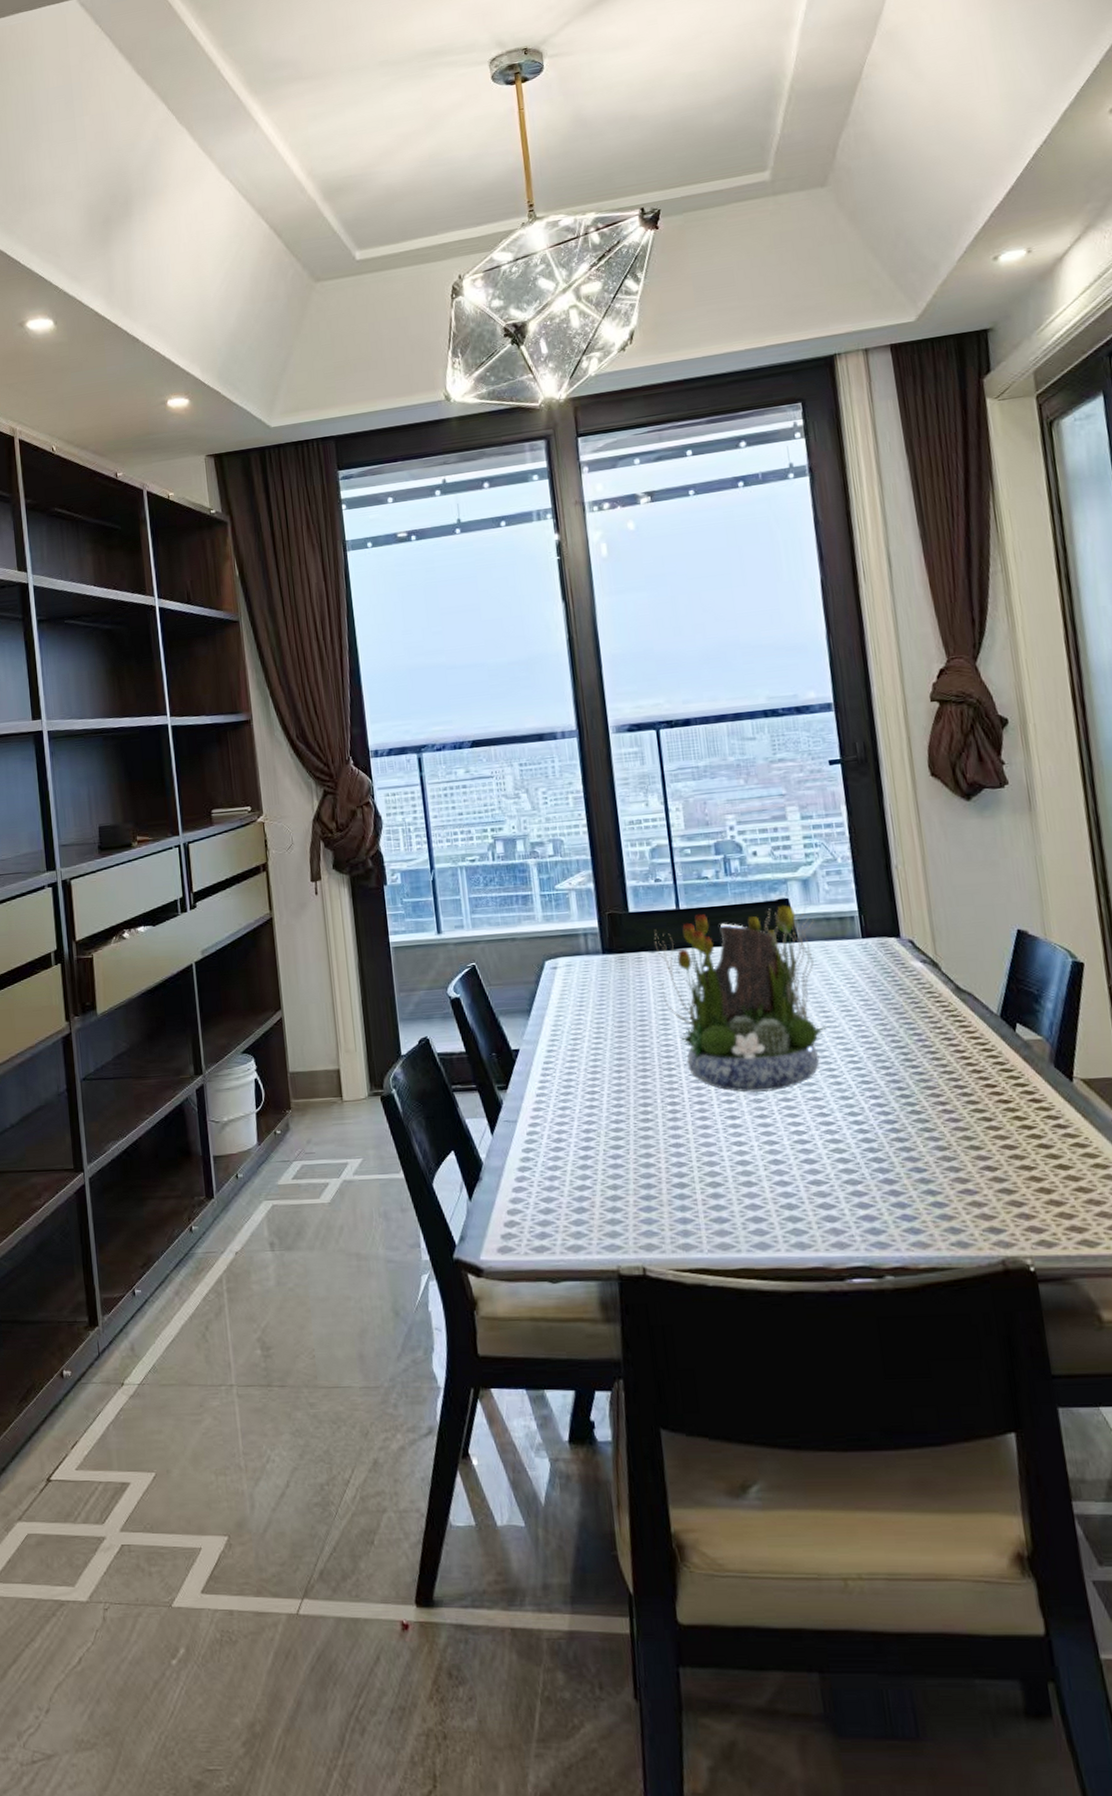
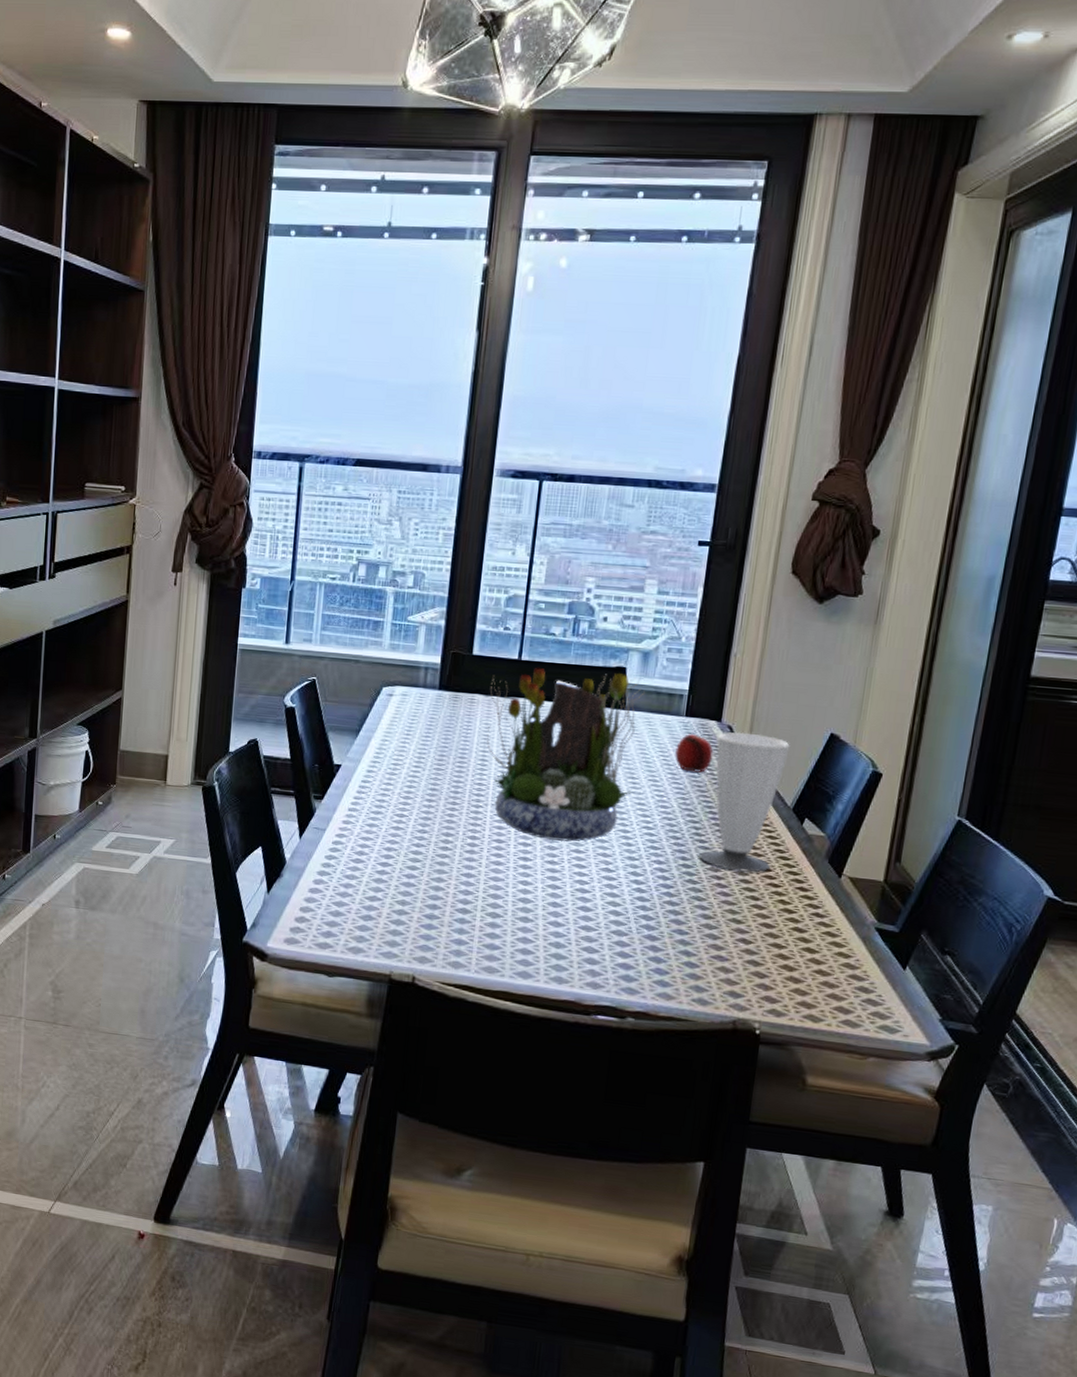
fruit: none [860,955,902,995] -> present [675,734,714,773]
cup: none [900,943,994,1093] -> present [699,732,790,873]

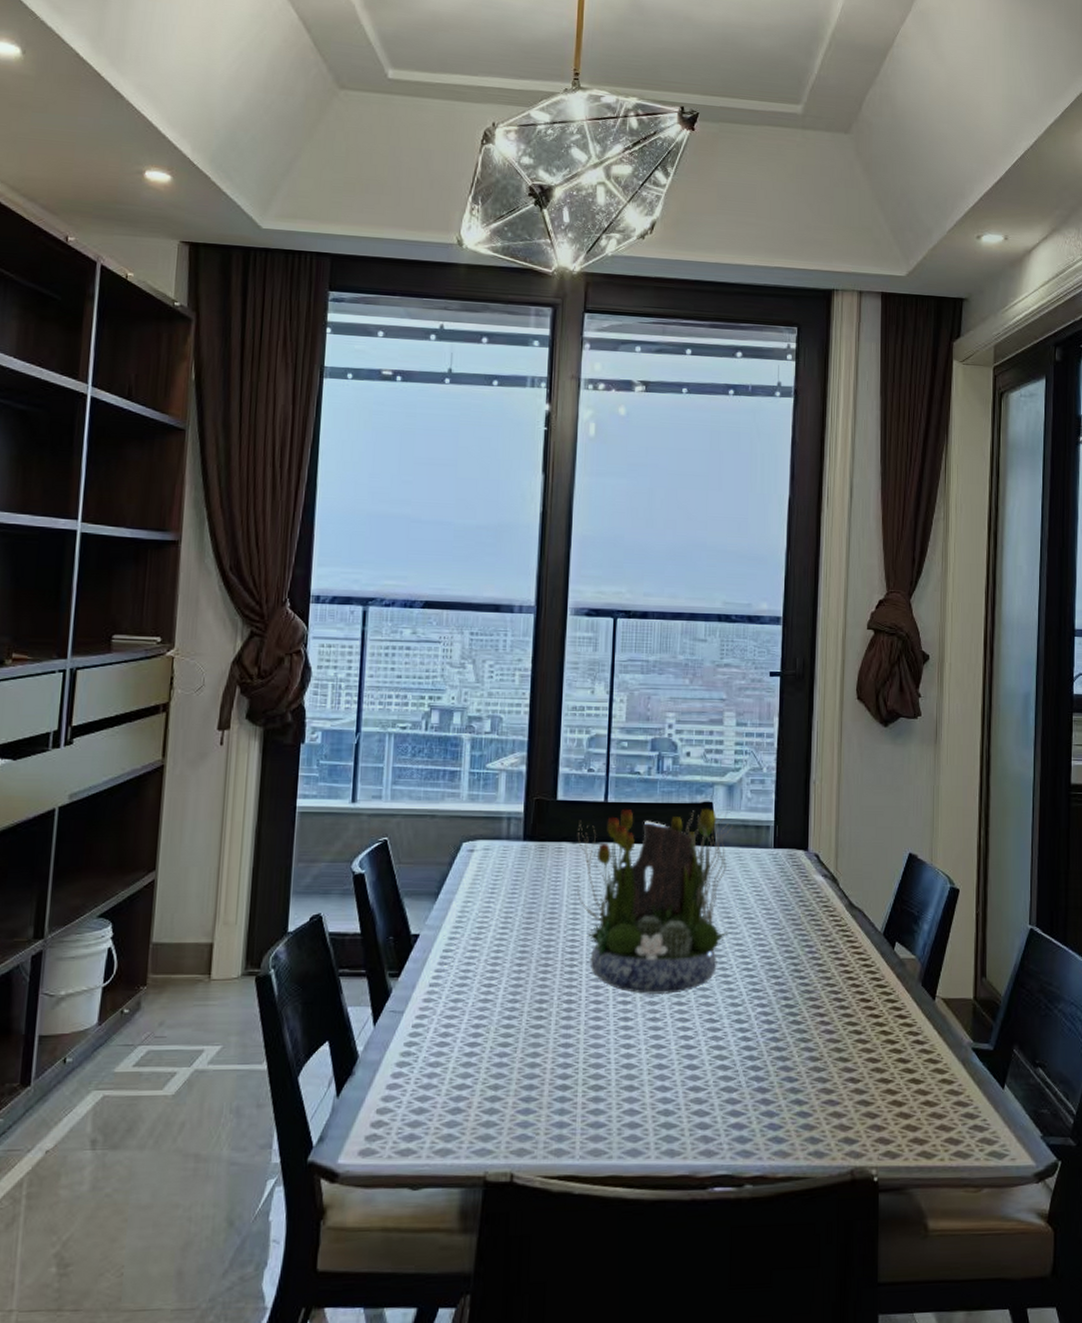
fruit: present [675,734,714,773] -> none [767,866,804,905]
cup: present [699,732,790,873] -> none [800,859,874,1005]

